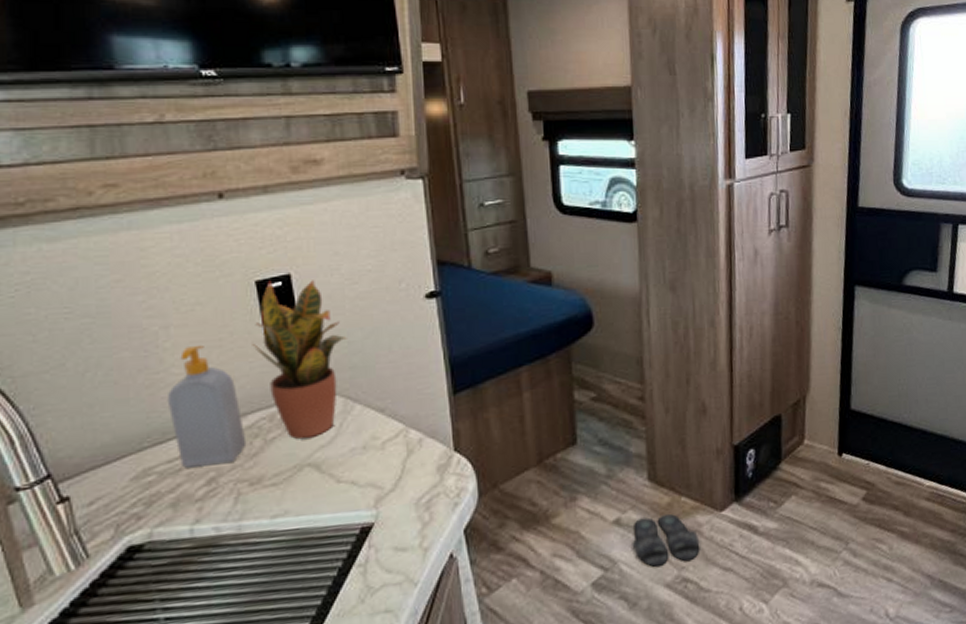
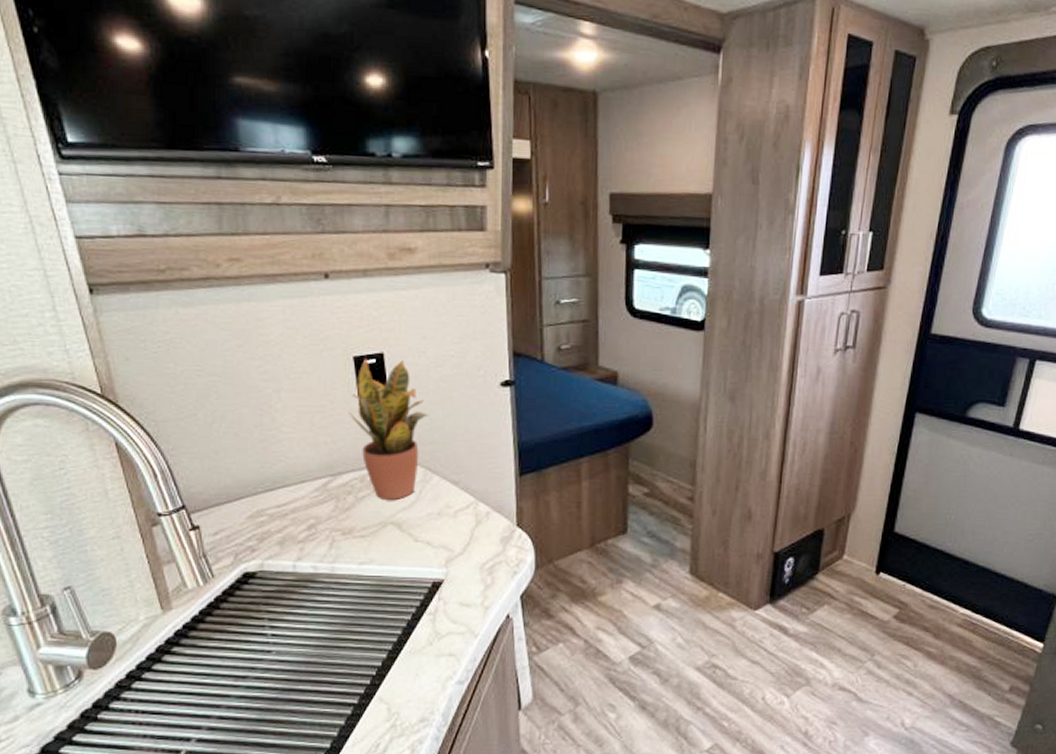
soap bottle: present [167,344,247,468] -> none [277,408,341,514]
slippers: present [632,513,700,567] -> none [669,605,732,650]

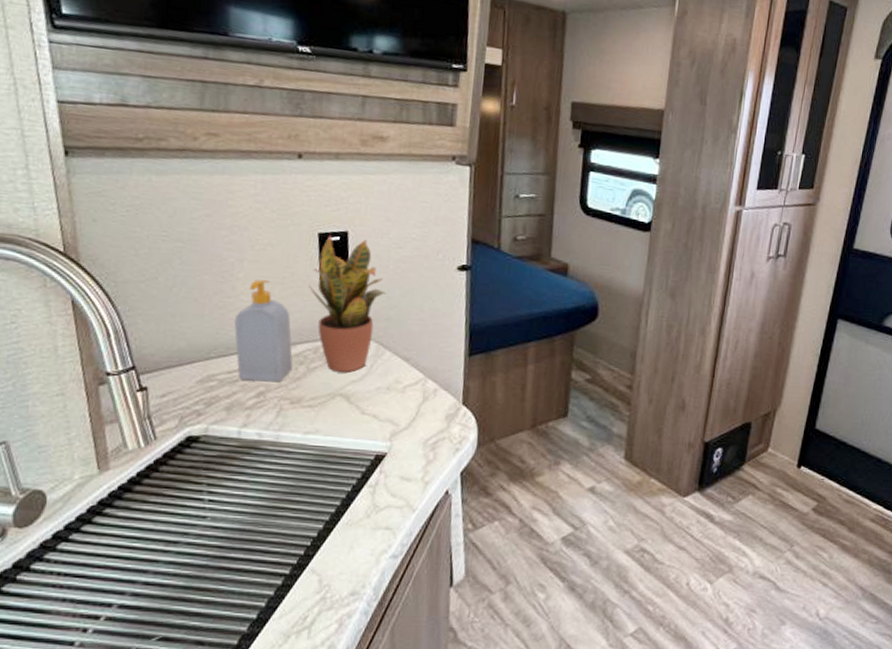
soap bottle: none [277,408,341,514] -> present [233,279,293,383]

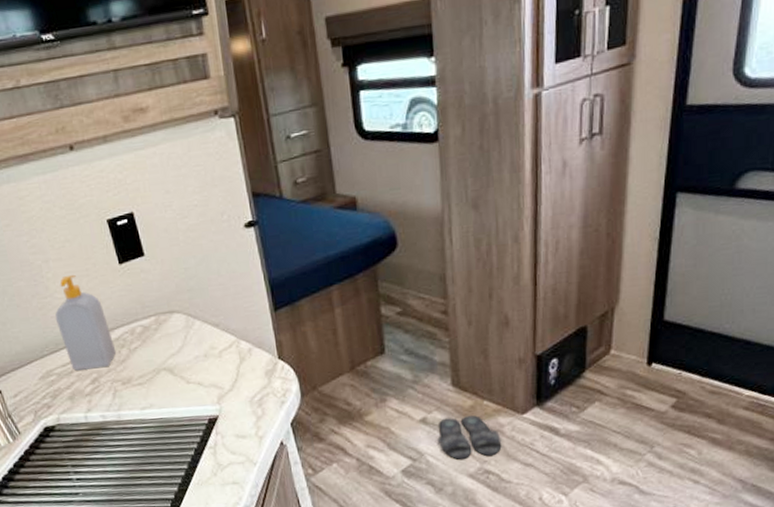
potted plant: present [308,234,387,372] -> none [110,216,183,349]
slippers: none [601,489,661,535] -> present [437,415,502,460]

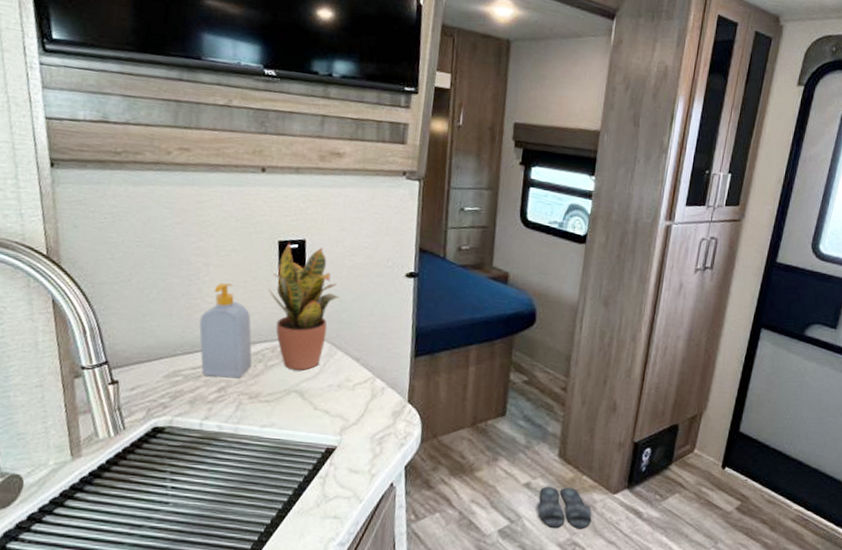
potted plant: none [110,216,183,349] -> present [268,242,340,370]

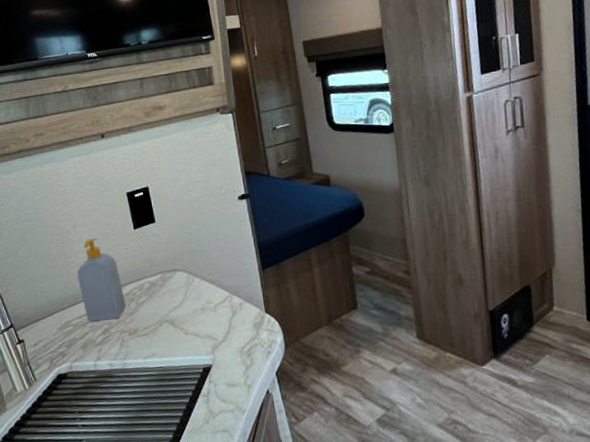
potted plant: present [268,242,340,370] -> none [126,190,187,302]
slippers: present [536,485,592,529] -> none [407,366,466,409]

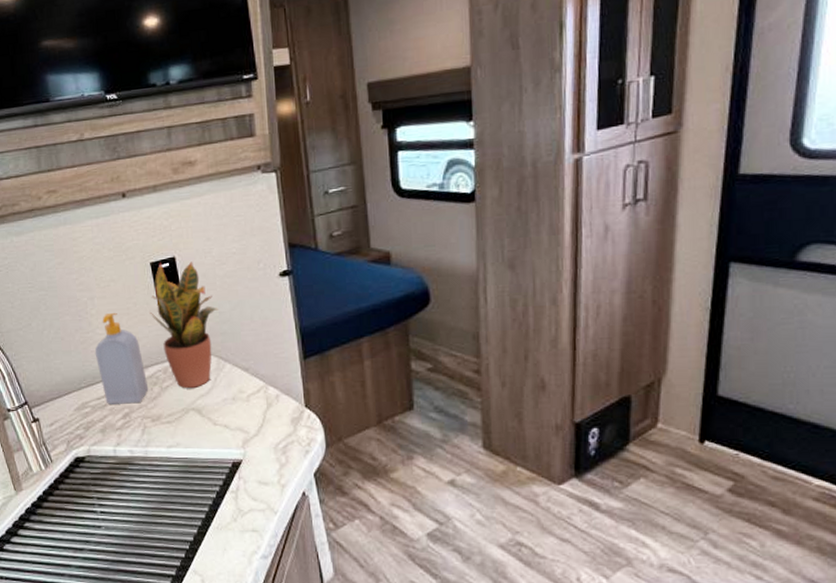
potted plant: none [126,190,187,302] -> present [150,261,218,388]

